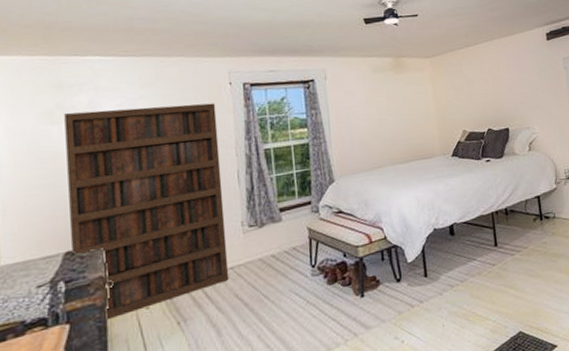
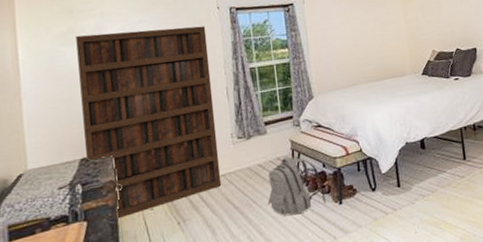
backpack: none [281,245,346,312] -> present [267,156,326,216]

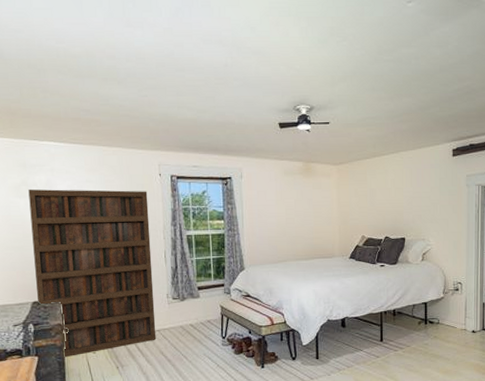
backpack: present [267,156,326,216] -> none [197,320,249,373]

